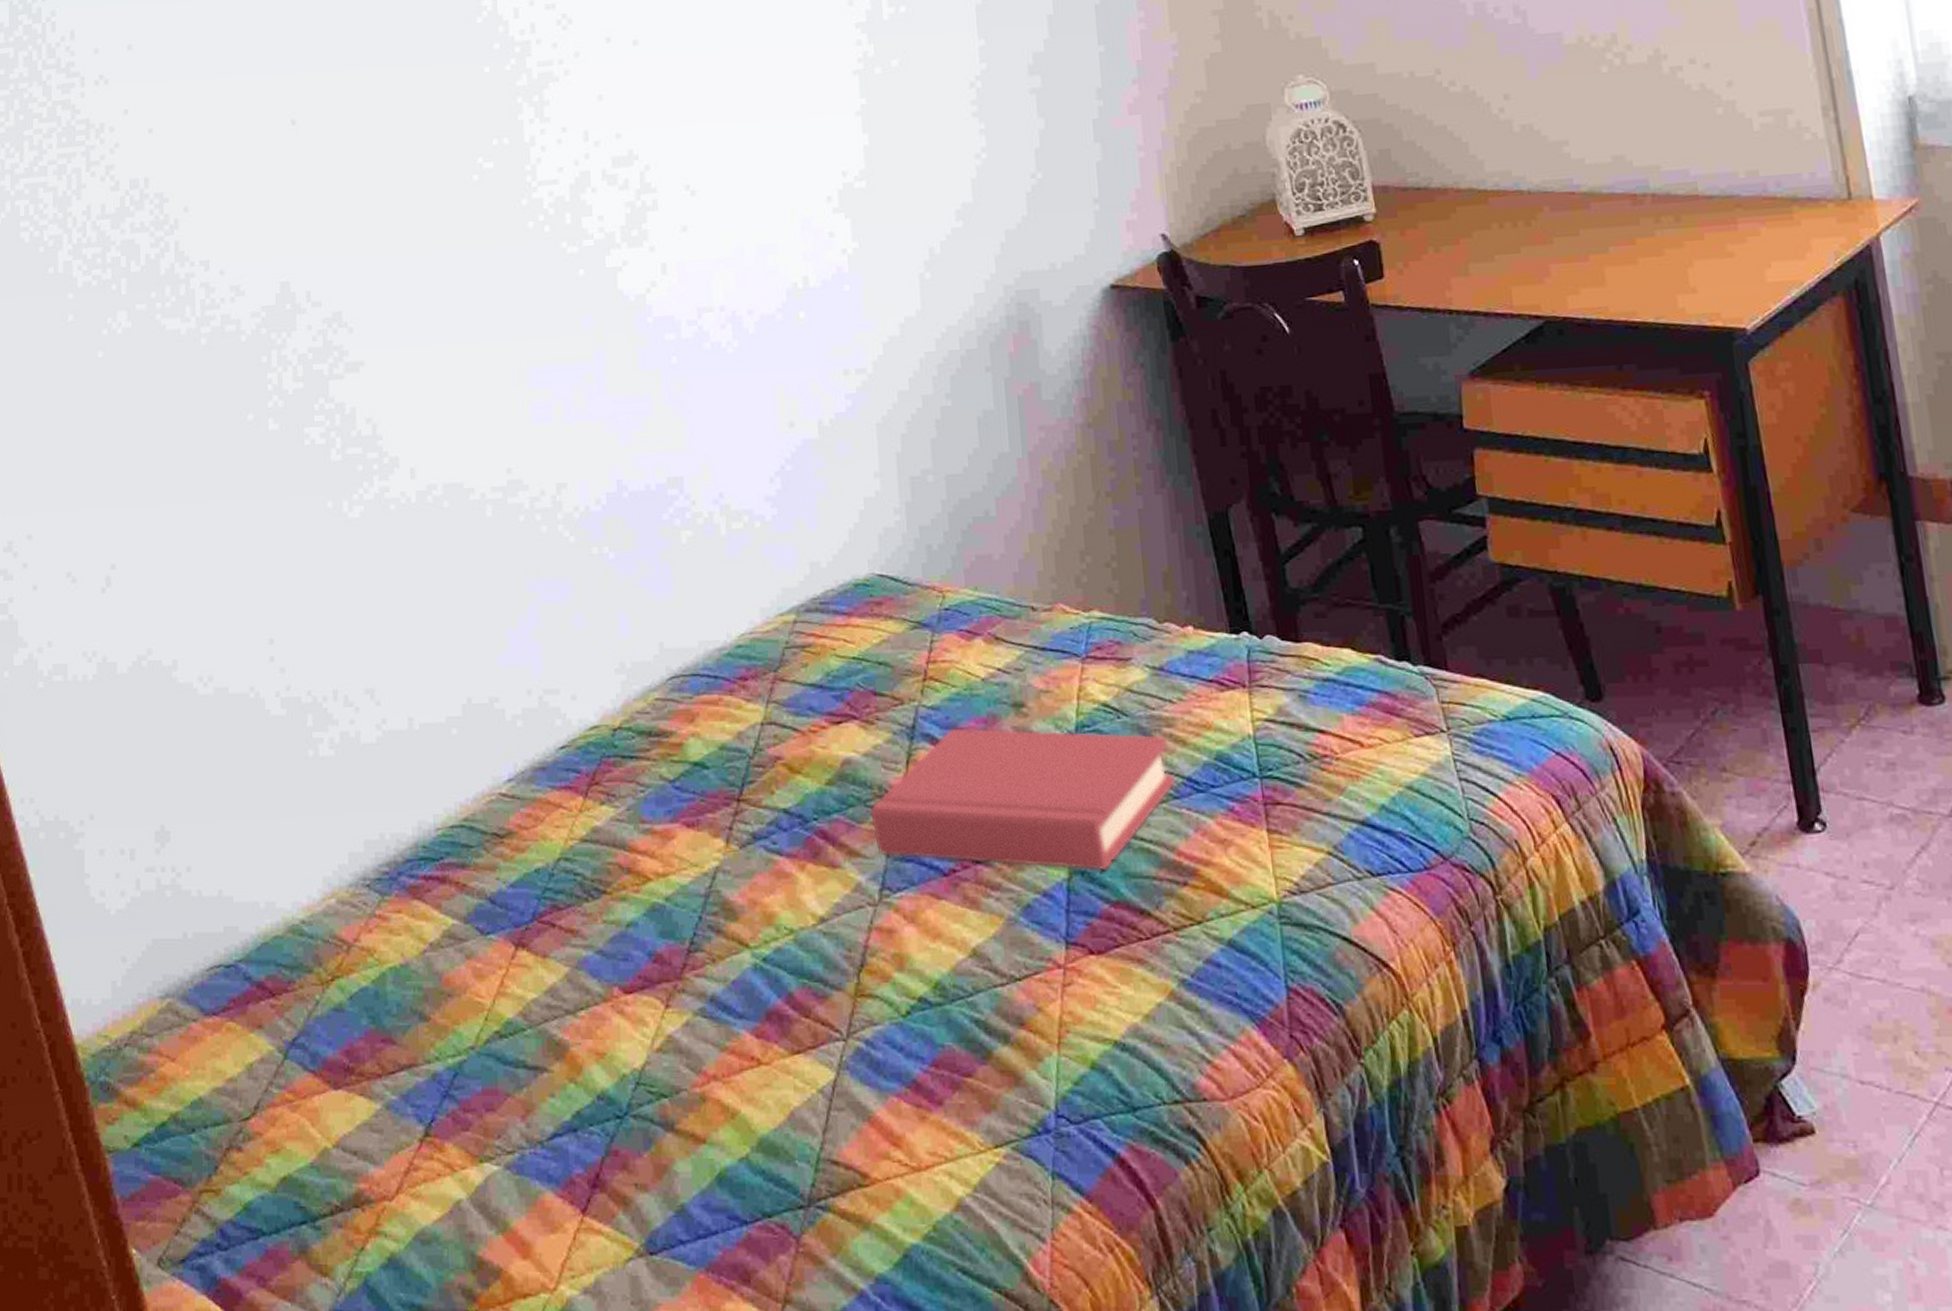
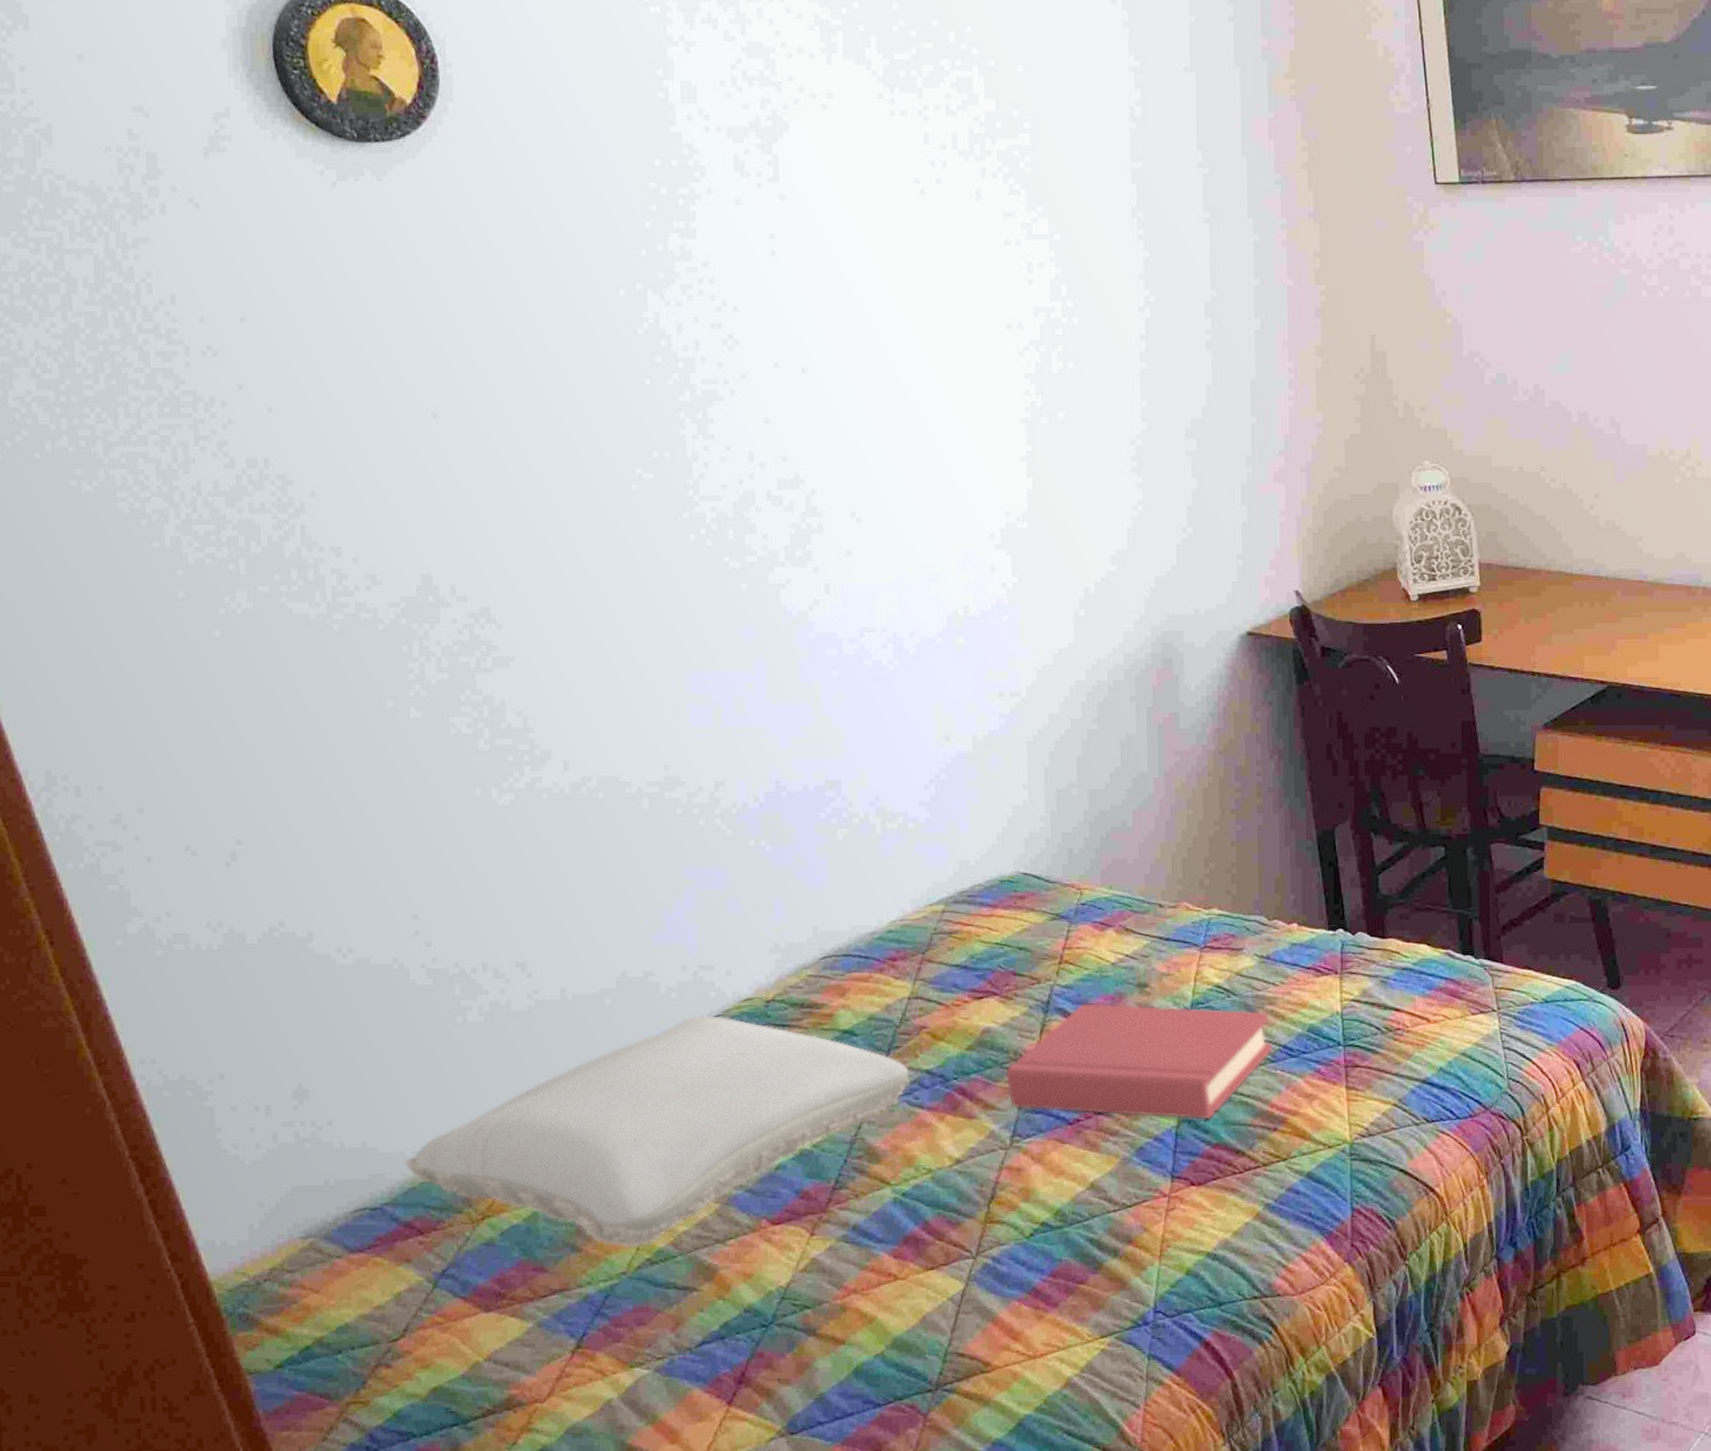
pillow: none [257,746,767,1017] -> present [404,1016,911,1248]

